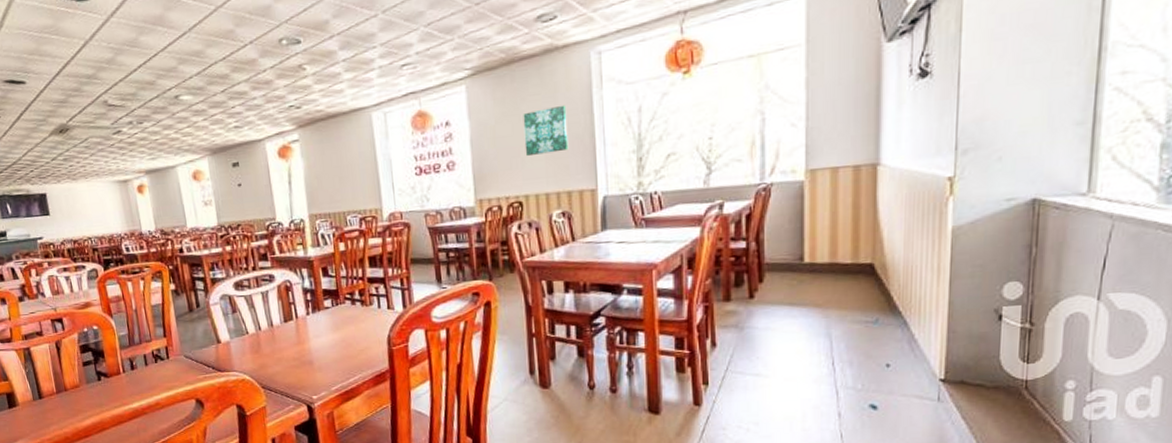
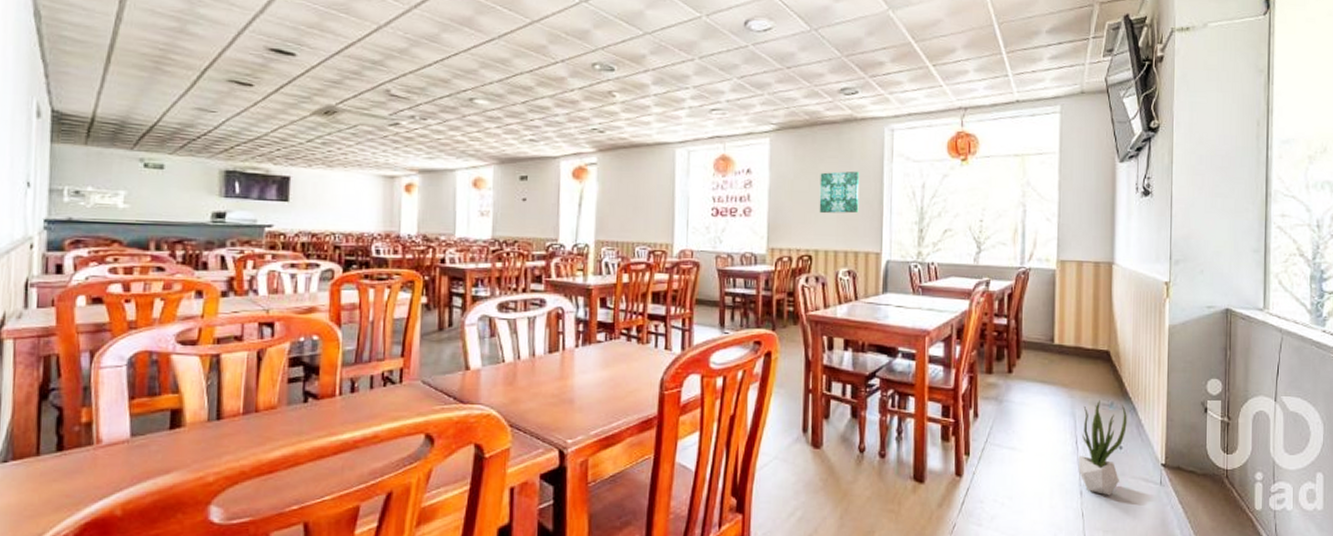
potted plant: none [835,317,896,416] -> present [1078,400,1127,496]

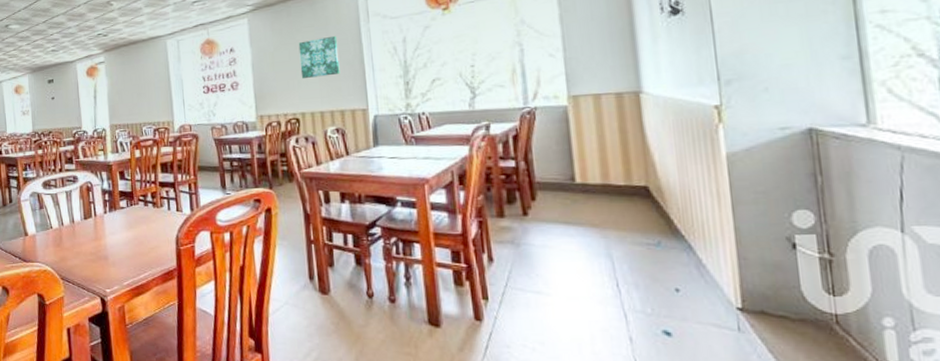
potted plant: present [1078,400,1127,496] -> none [621,239,683,343]

